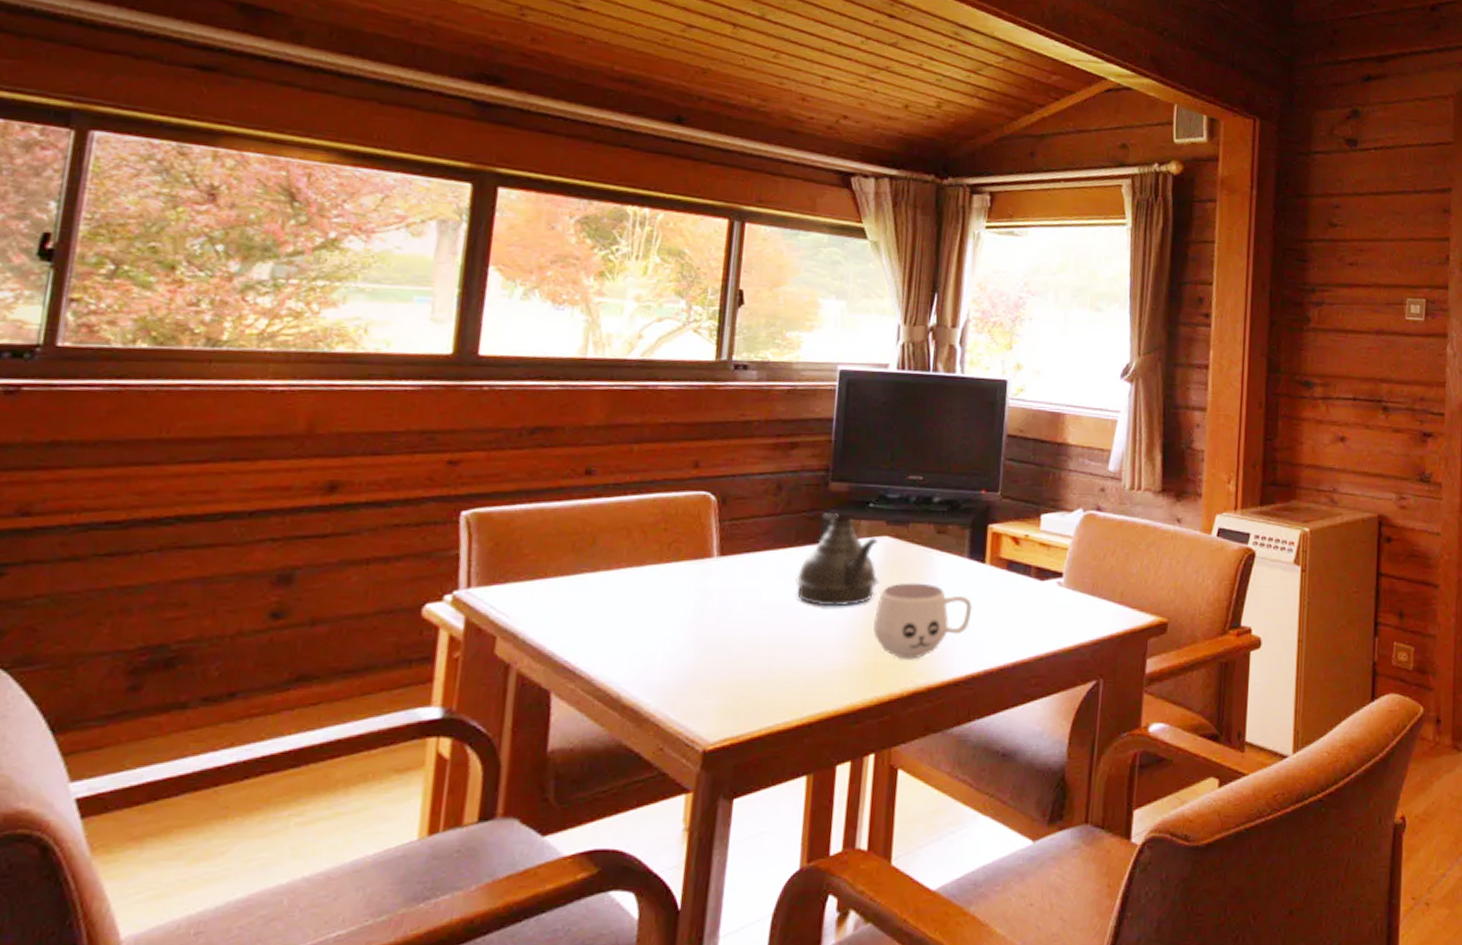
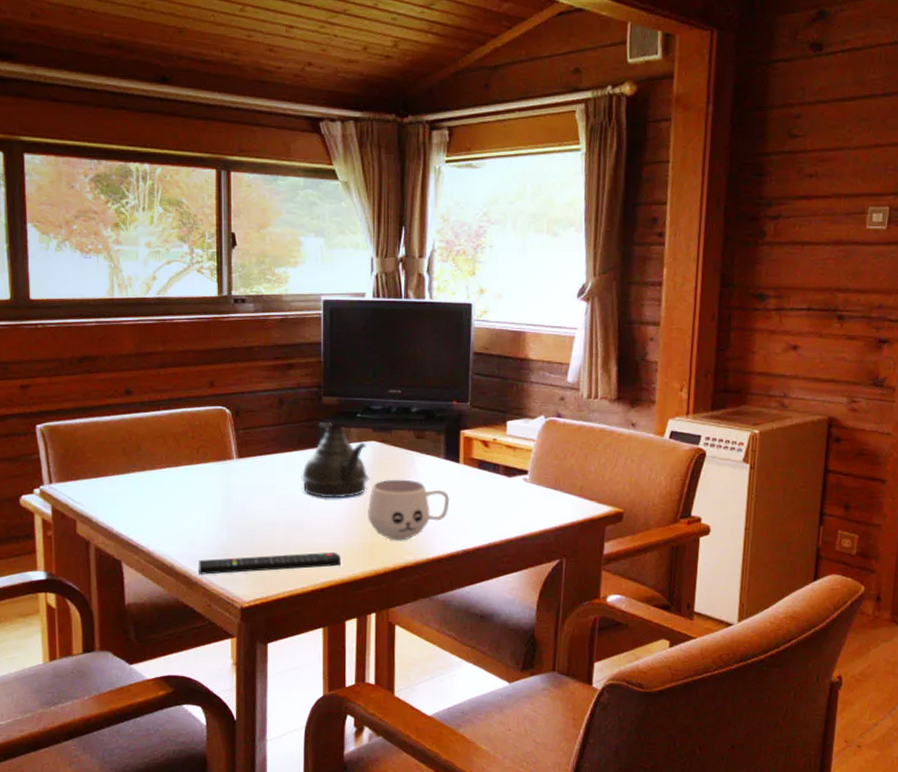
remote control: none [652,674,837,707] -> present [198,552,341,575]

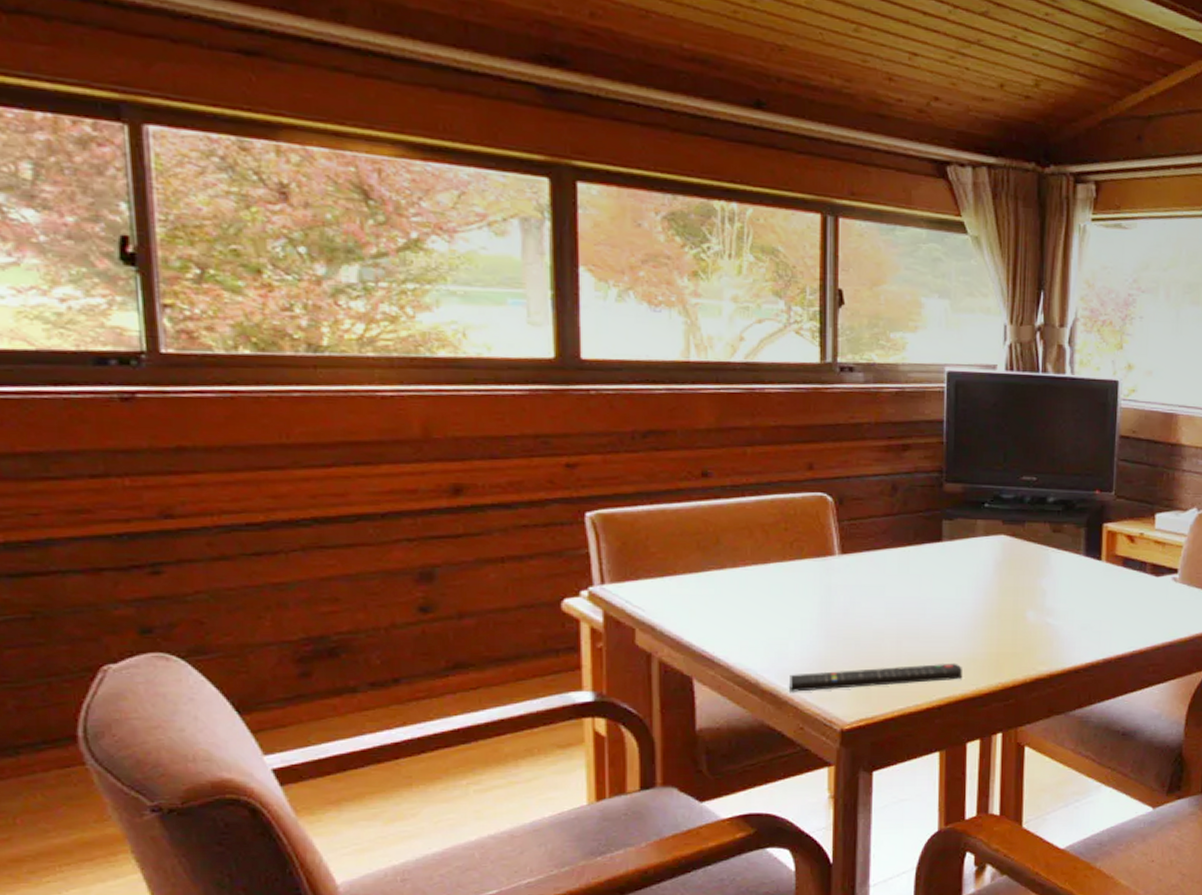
teapot: present [301,422,370,497] -> none [917,513,998,600]
mug: present [367,479,450,541] -> none [994,578,1090,649]

